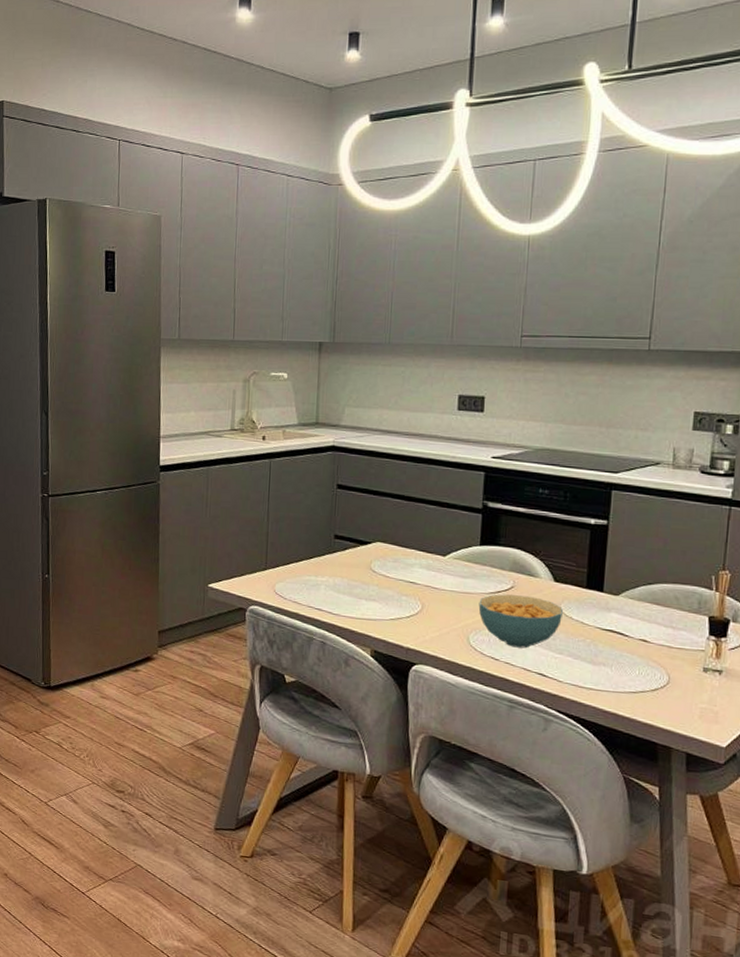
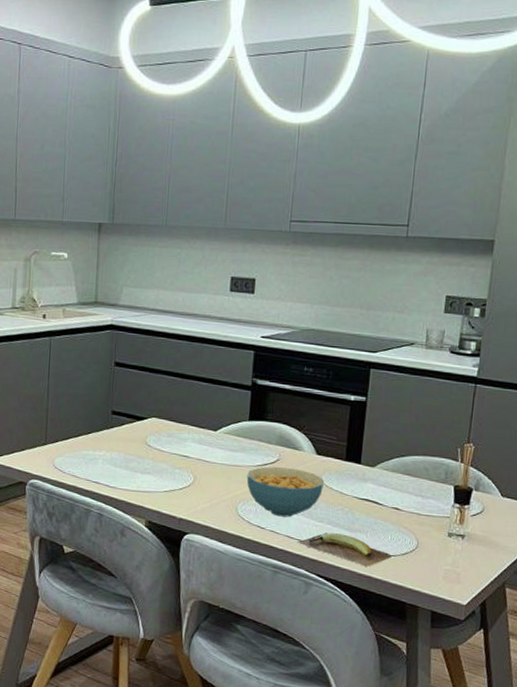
banana: none [534,665,643,703] -> present [297,532,394,567]

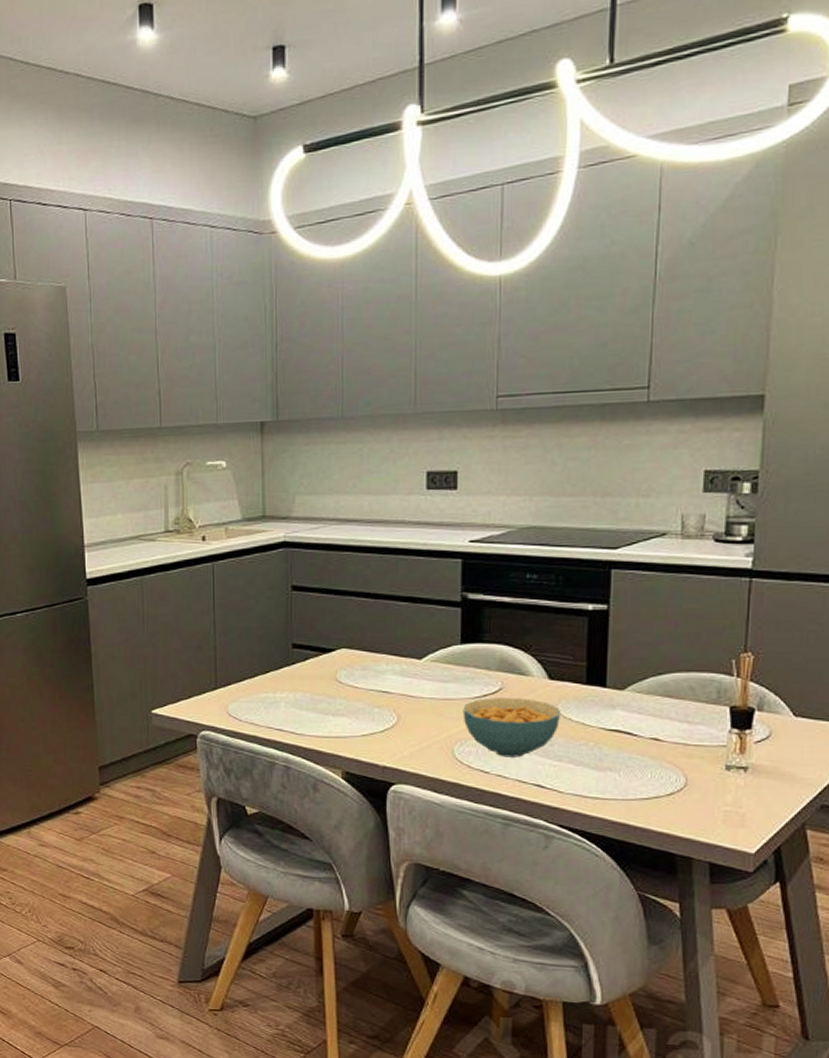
banana: present [297,532,394,567] -> none [531,774,656,812]

